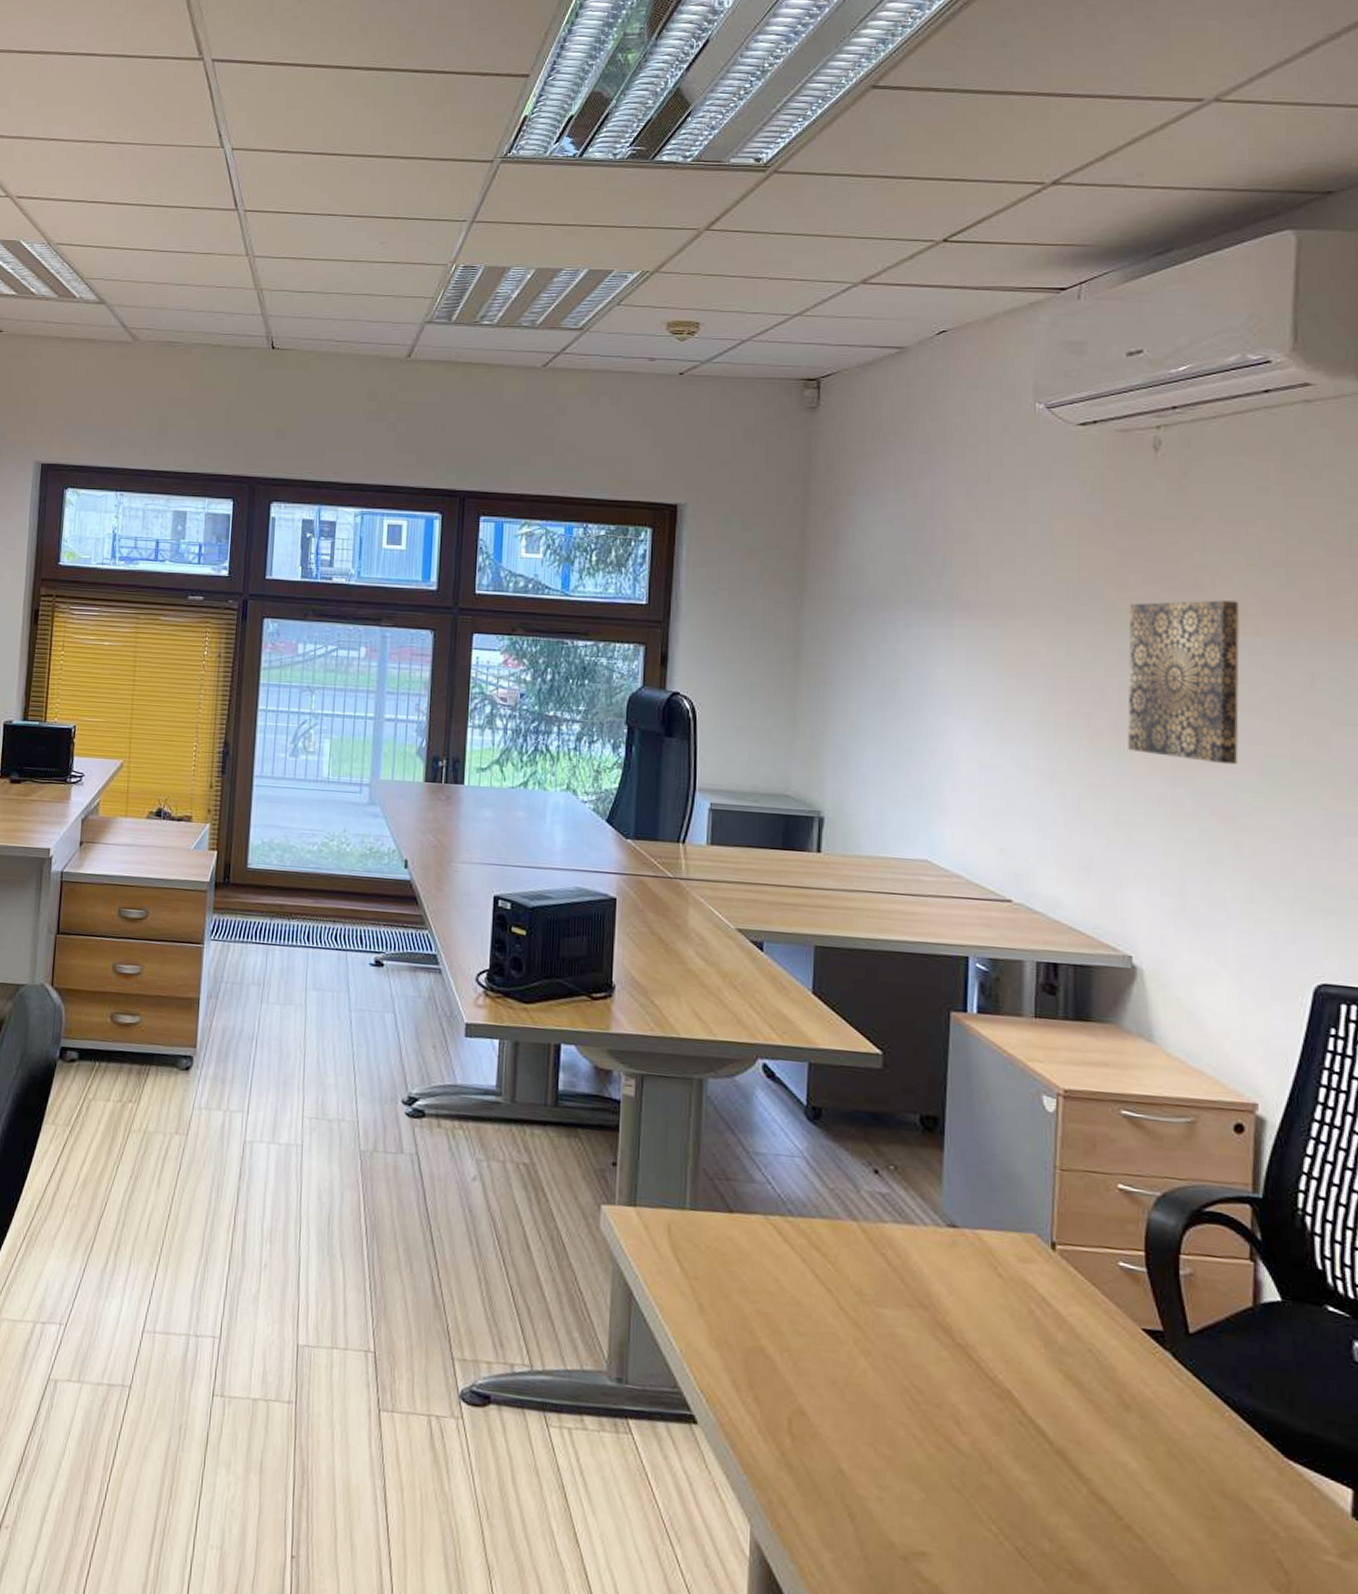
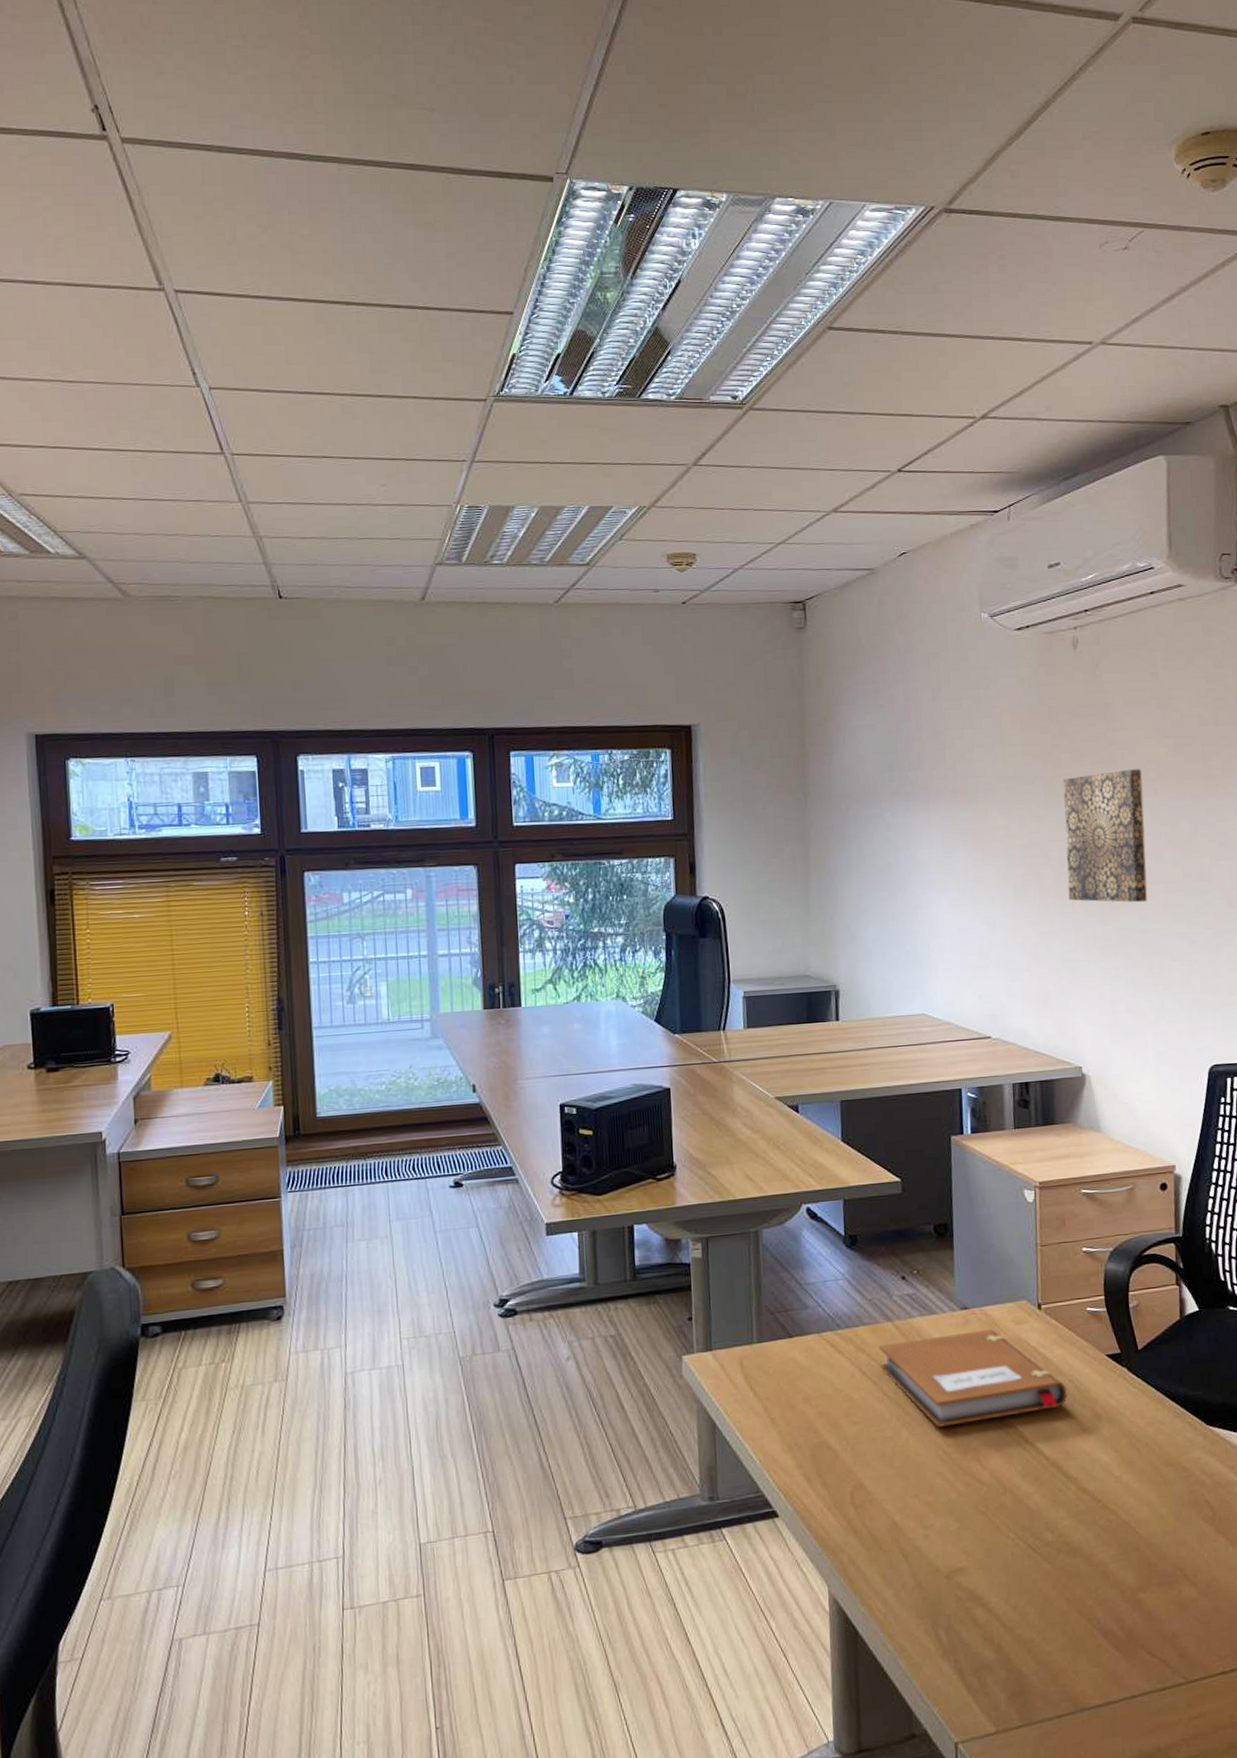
notebook: none [837,1247,1084,1381] -> present [878,1329,1067,1427]

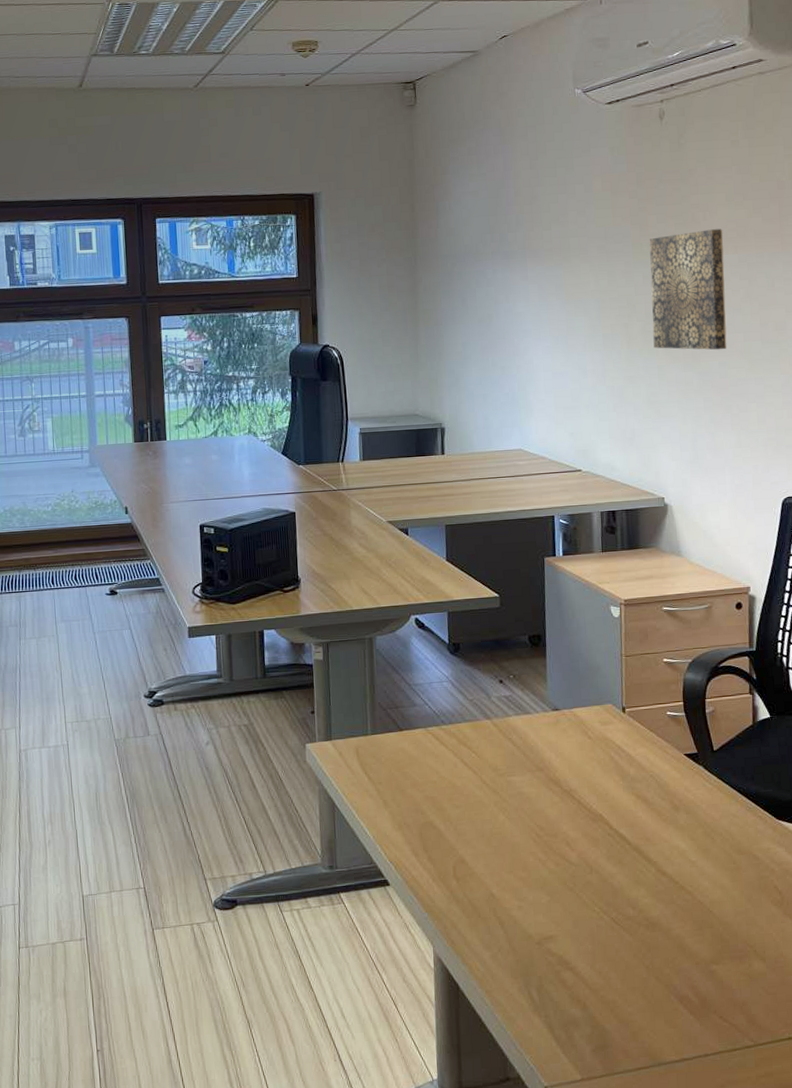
notebook: present [878,1329,1067,1427] -> none [478,729,648,813]

